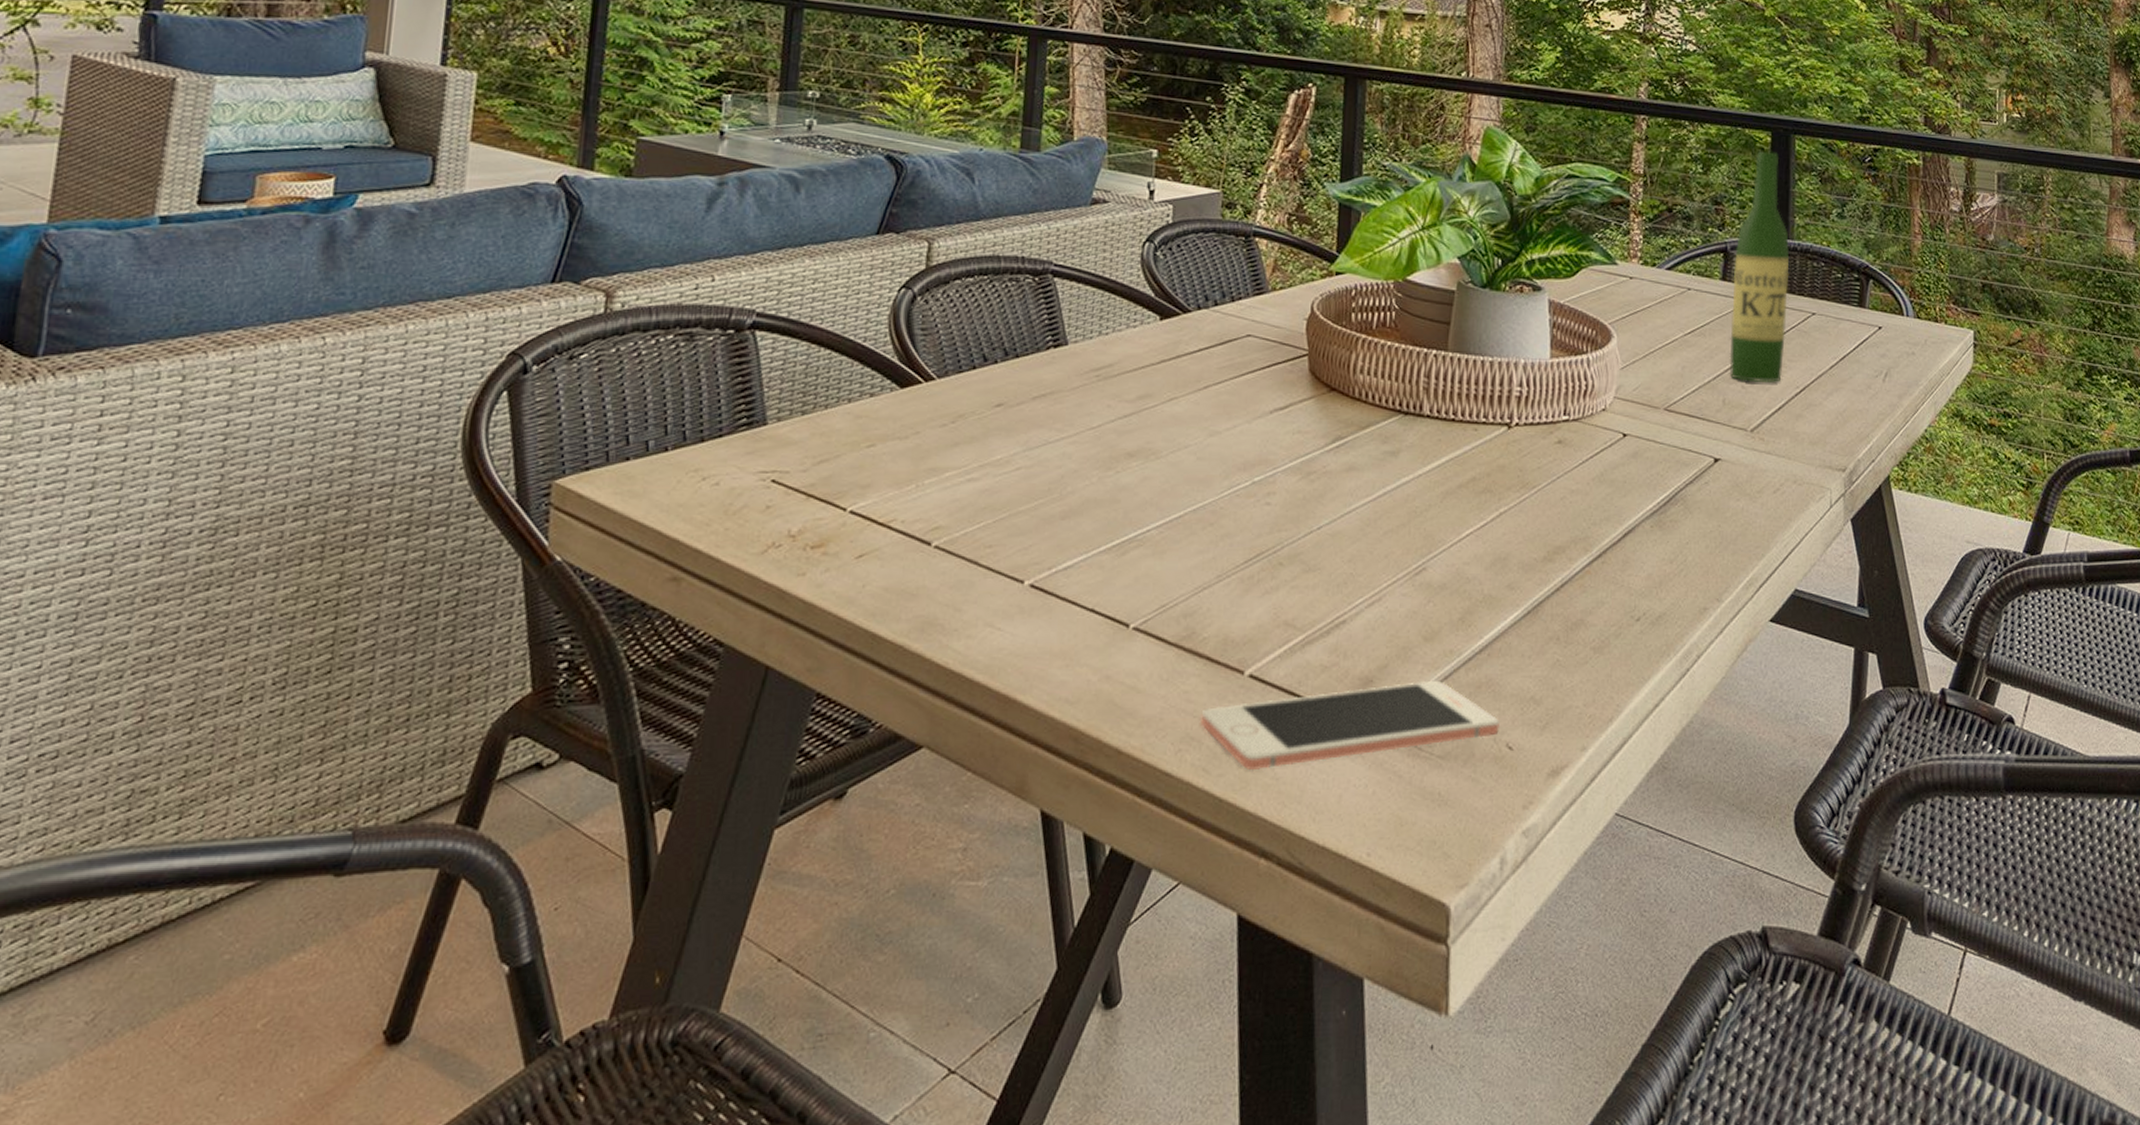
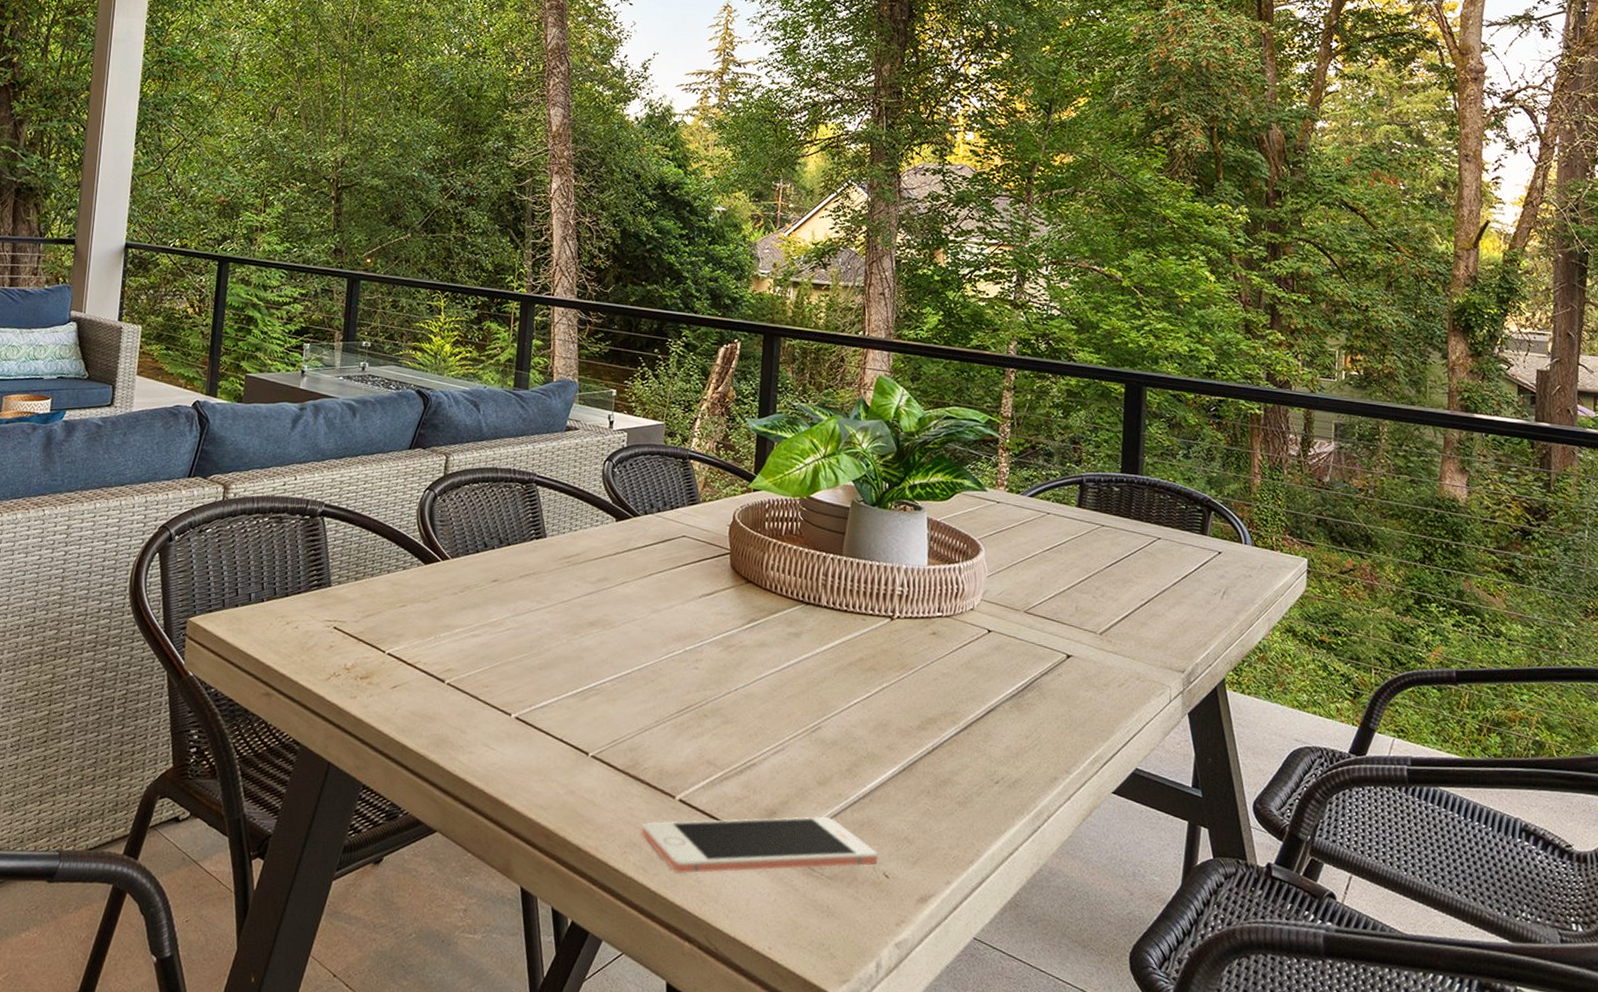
wine bottle: present [1729,151,1790,382] -> none [1082,400,1139,595]

